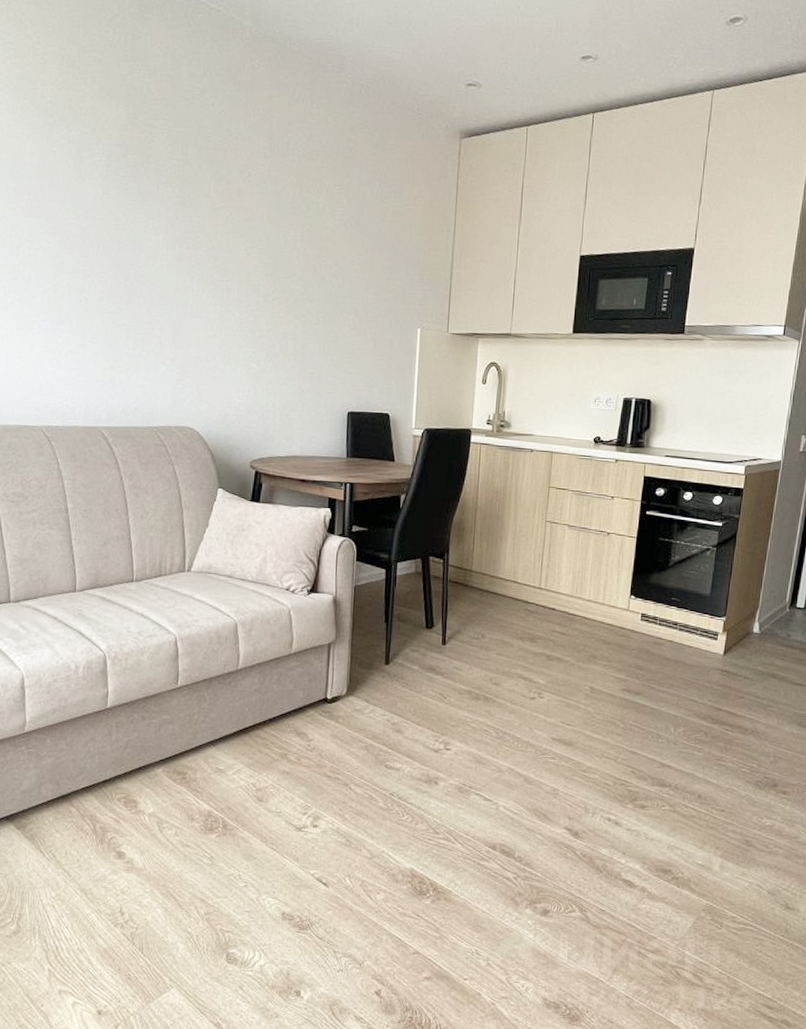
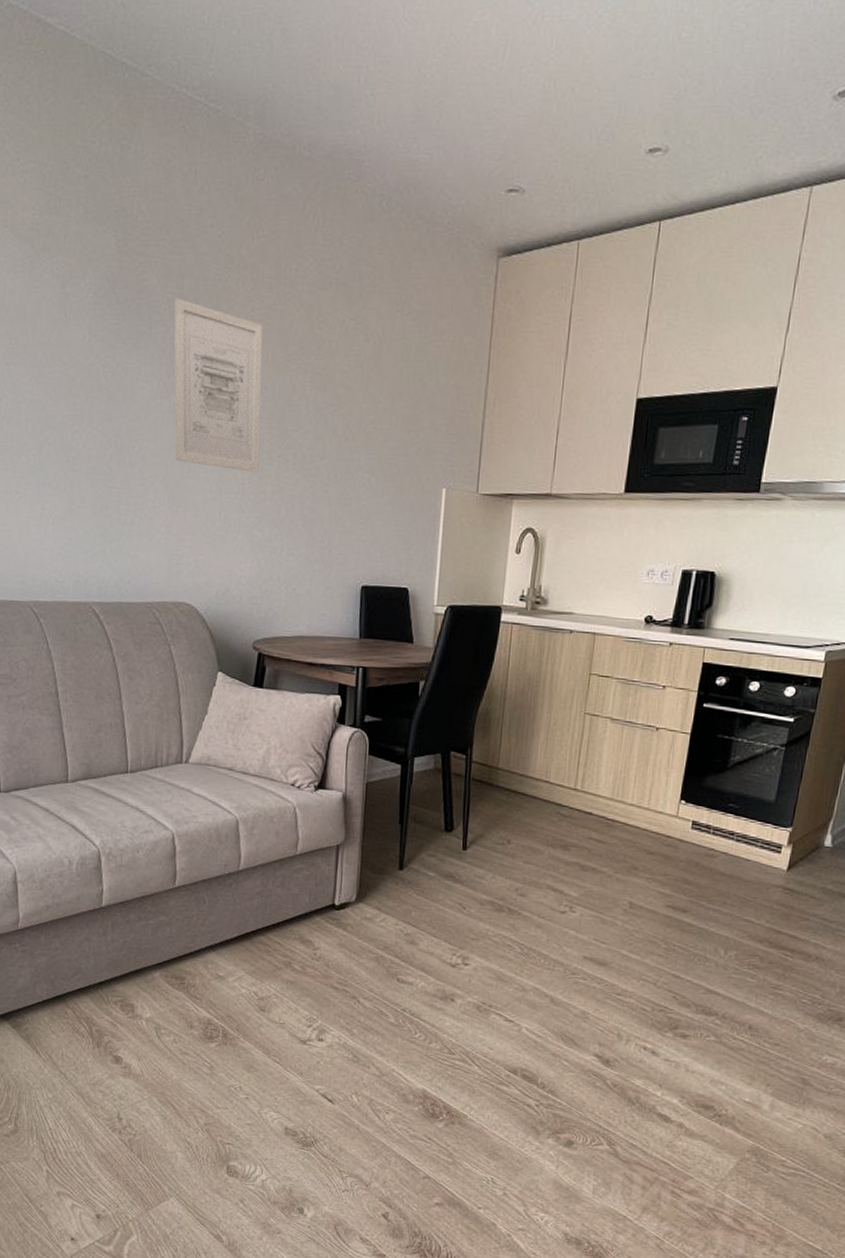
wall art: none [179,163,259,313] -> present [174,298,263,473]

